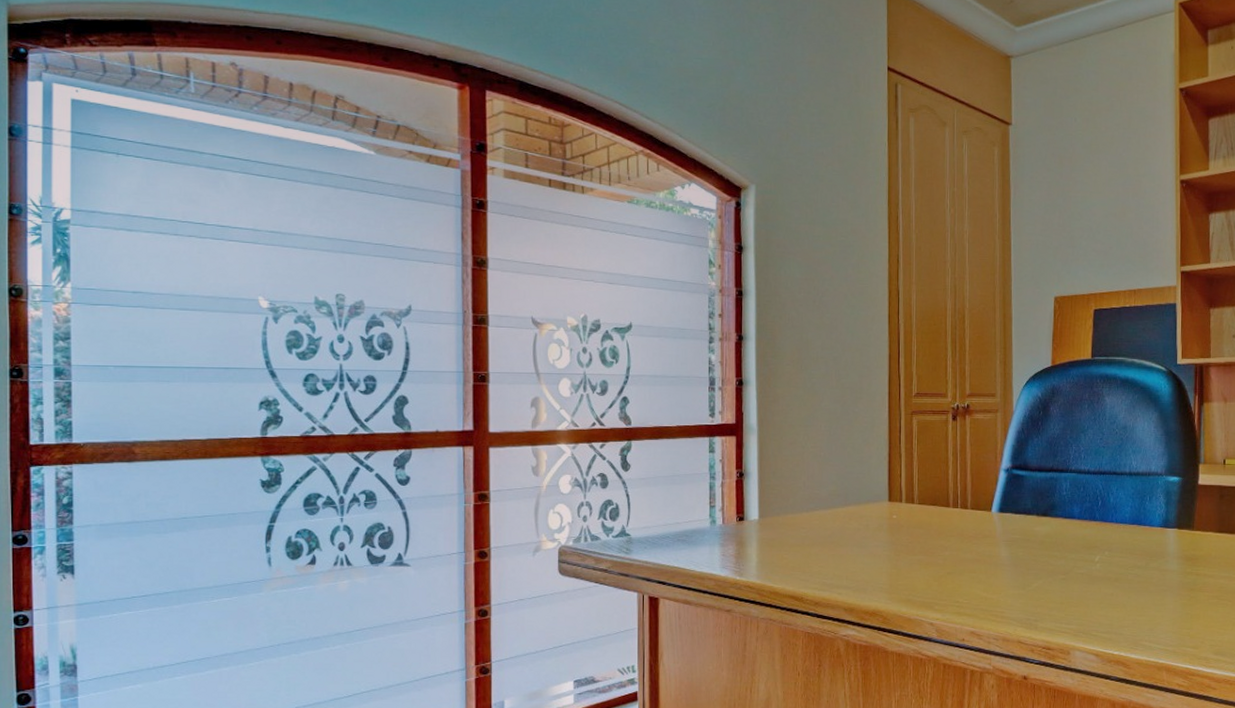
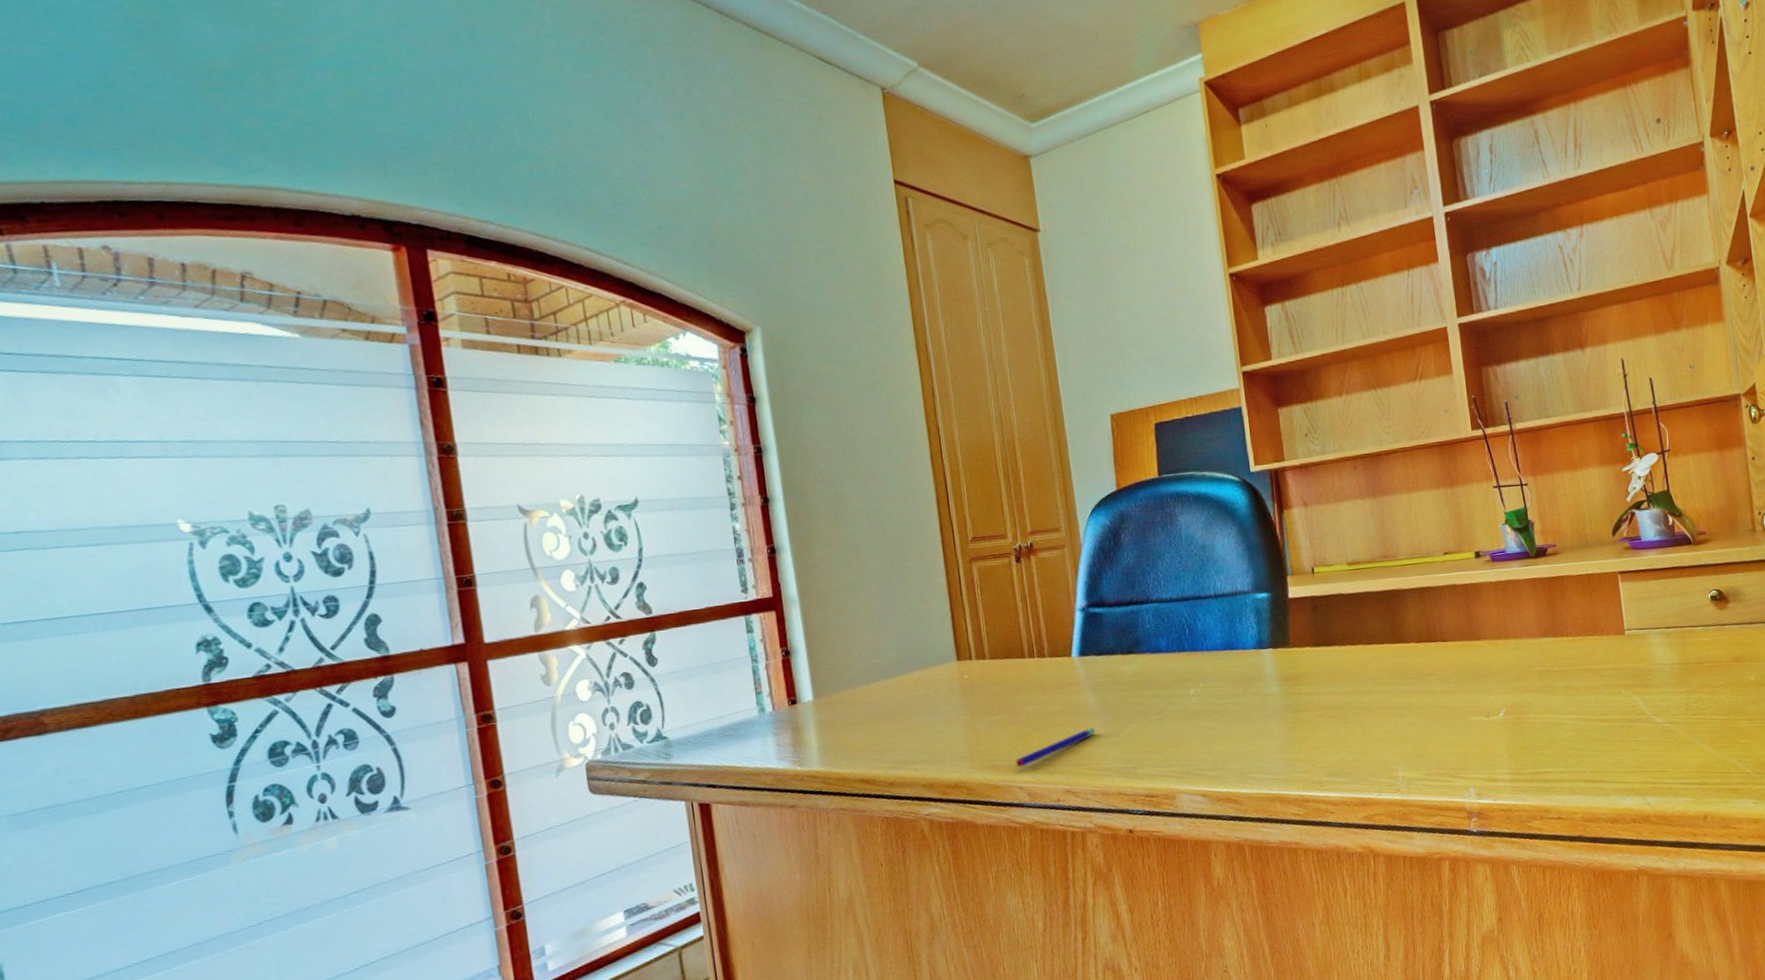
pen: none [928,578,1004,605] -> present [1015,727,1095,768]

